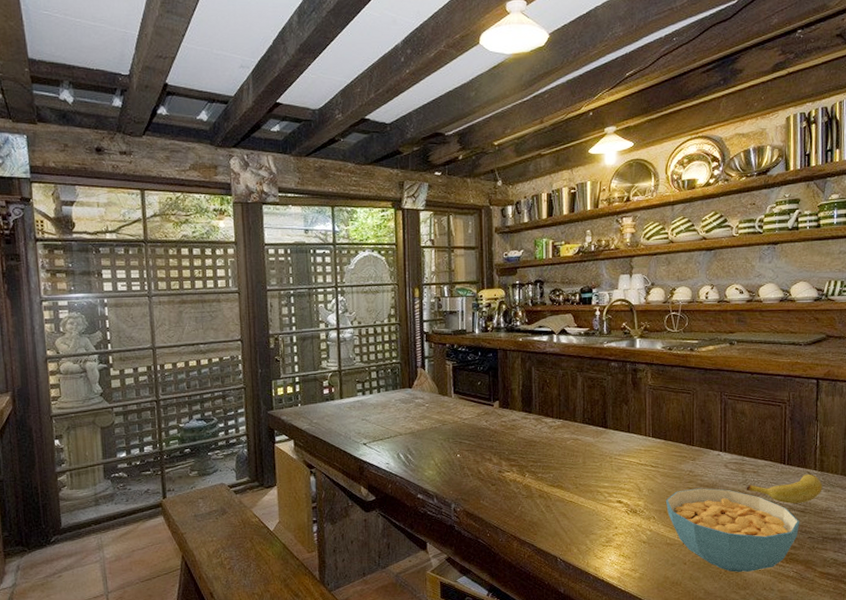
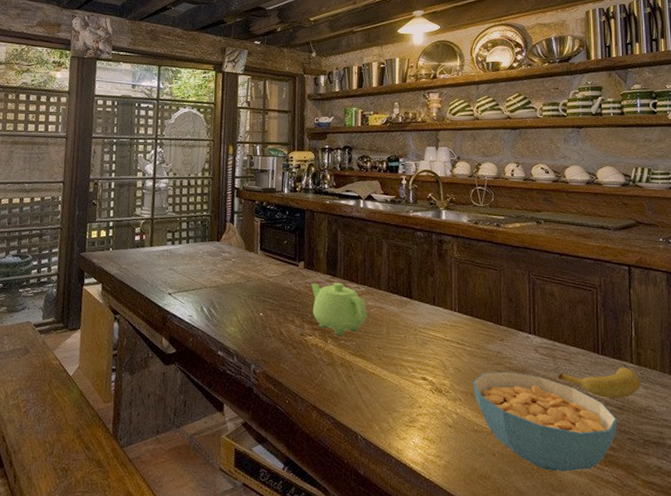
teapot: none [507,418,564,469] -> present [311,282,368,336]

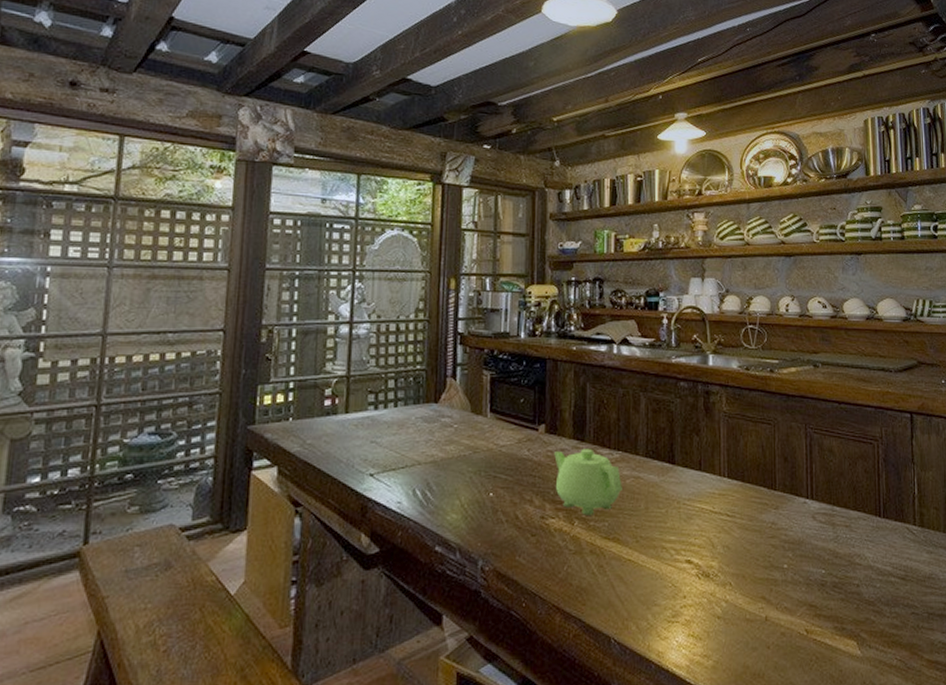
cereal bowl: present [473,371,618,472] -> none [745,545,901,660]
banana: present [558,368,641,399] -> none [838,531,924,568]

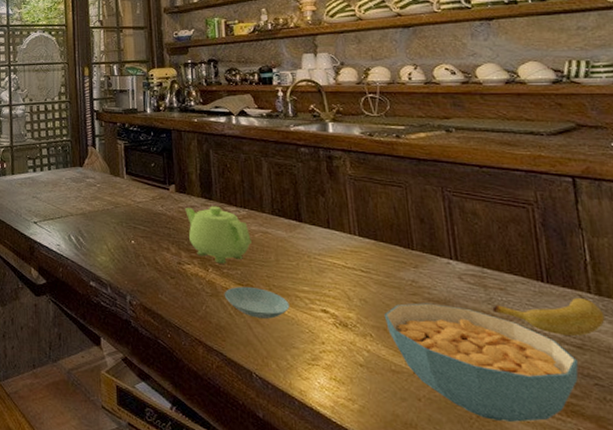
saucer: none [588,539,655,575] -> present [224,286,290,319]
cereal bowl: none [745,545,901,660] -> present [385,303,579,422]
banana: none [838,531,924,568] -> present [492,298,605,336]

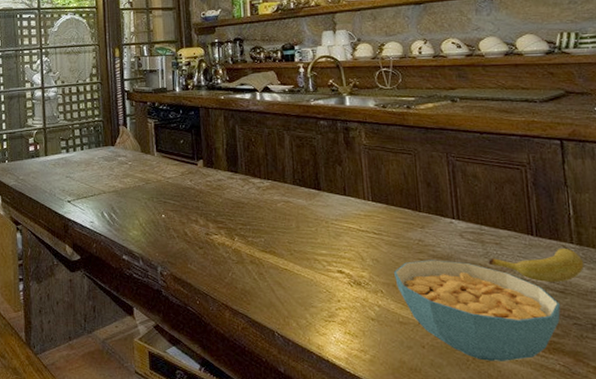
teapot: present [185,206,252,264] -> none [213,178,274,233]
saucer: present [224,286,290,319] -> none [248,252,309,281]

